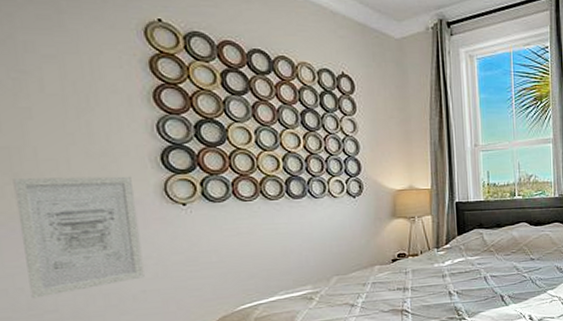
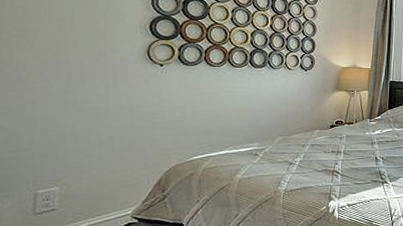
wall art: present [13,176,145,299] -> none [10,33,122,137]

